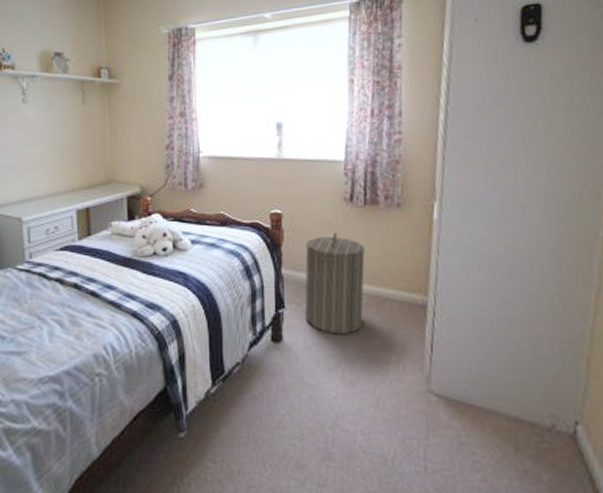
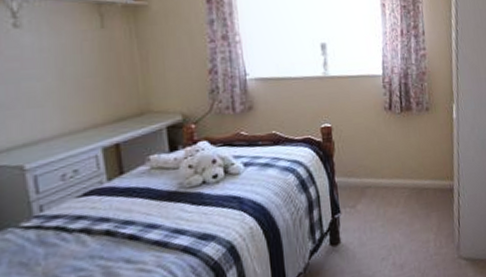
laundry hamper: present [305,232,365,335] -> none [355,138,406,228]

